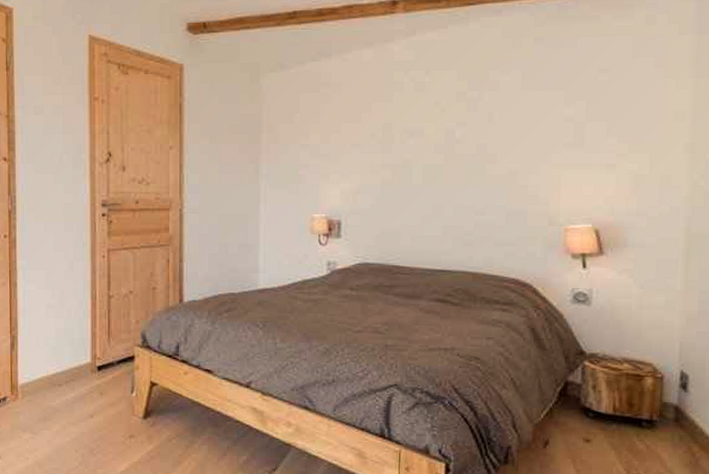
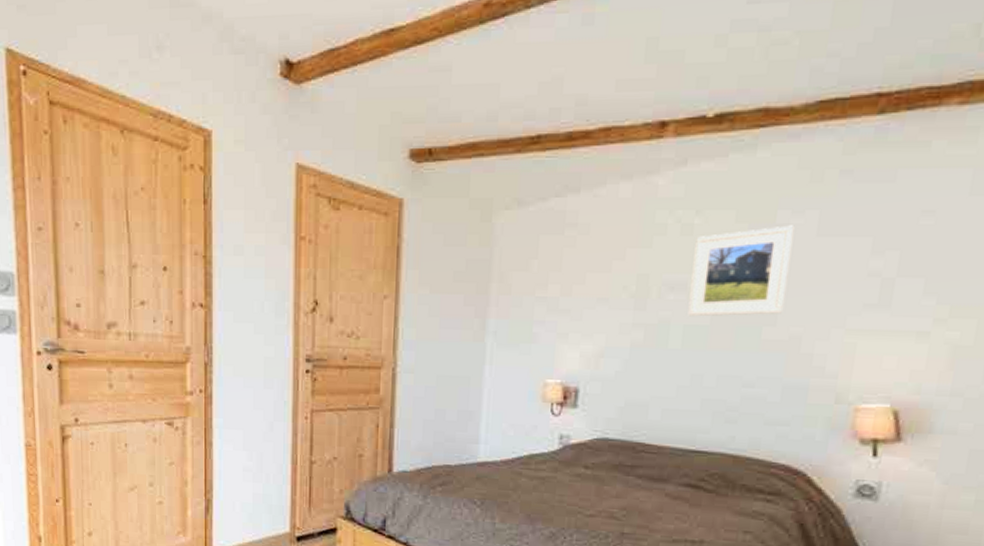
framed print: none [426,82,504,158] -> present [688,225,795,317]

